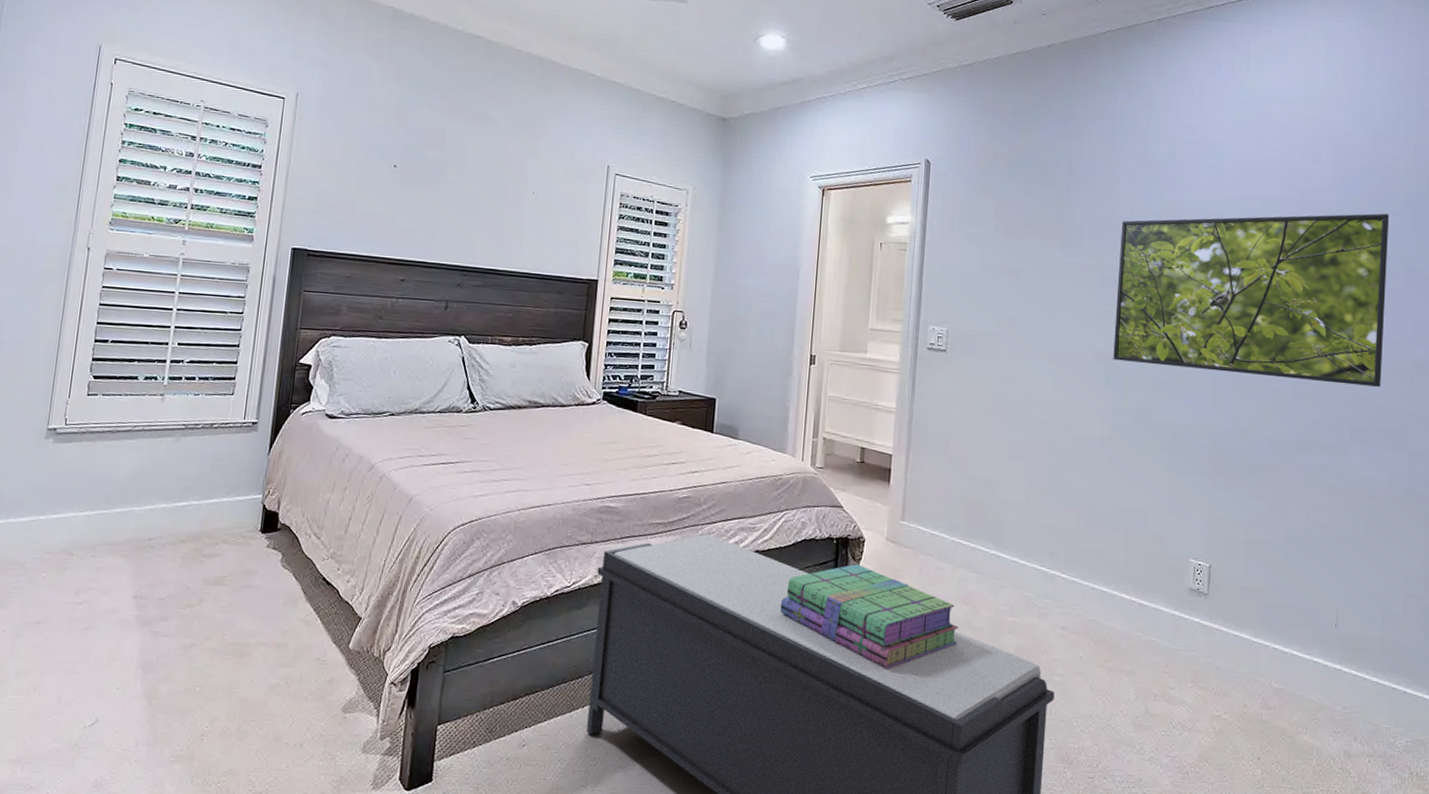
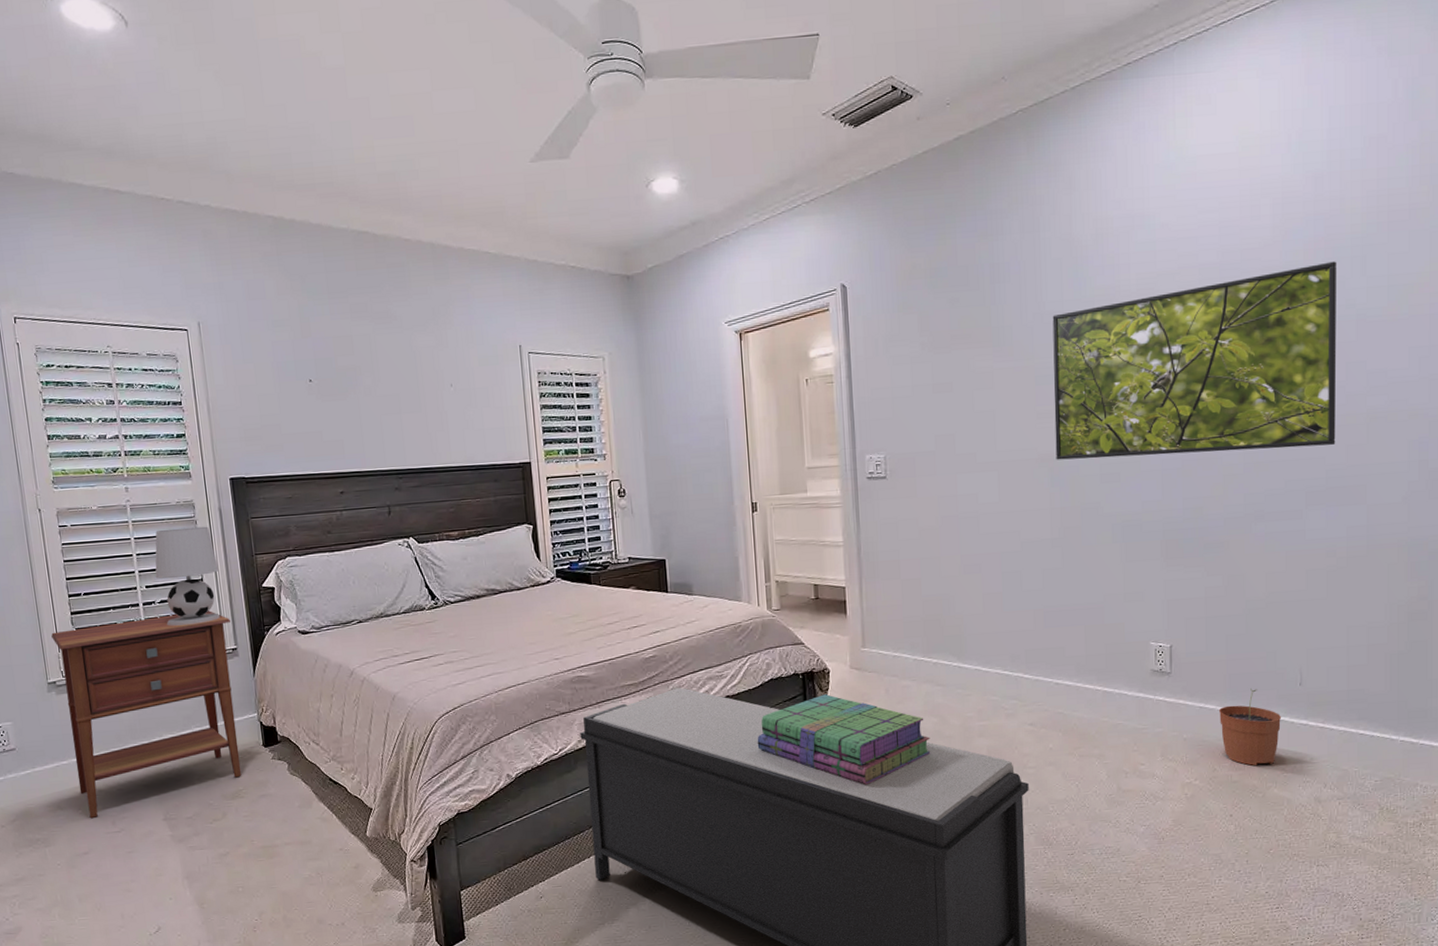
nightstand: none [50,376,258,585] -> present [51,611,242,819]
table lamp: none [189,288,259,391] -> present [155,526,220,626]
plant pot: none [1253,623,1316,708] -> present [1219,688,1282,766]

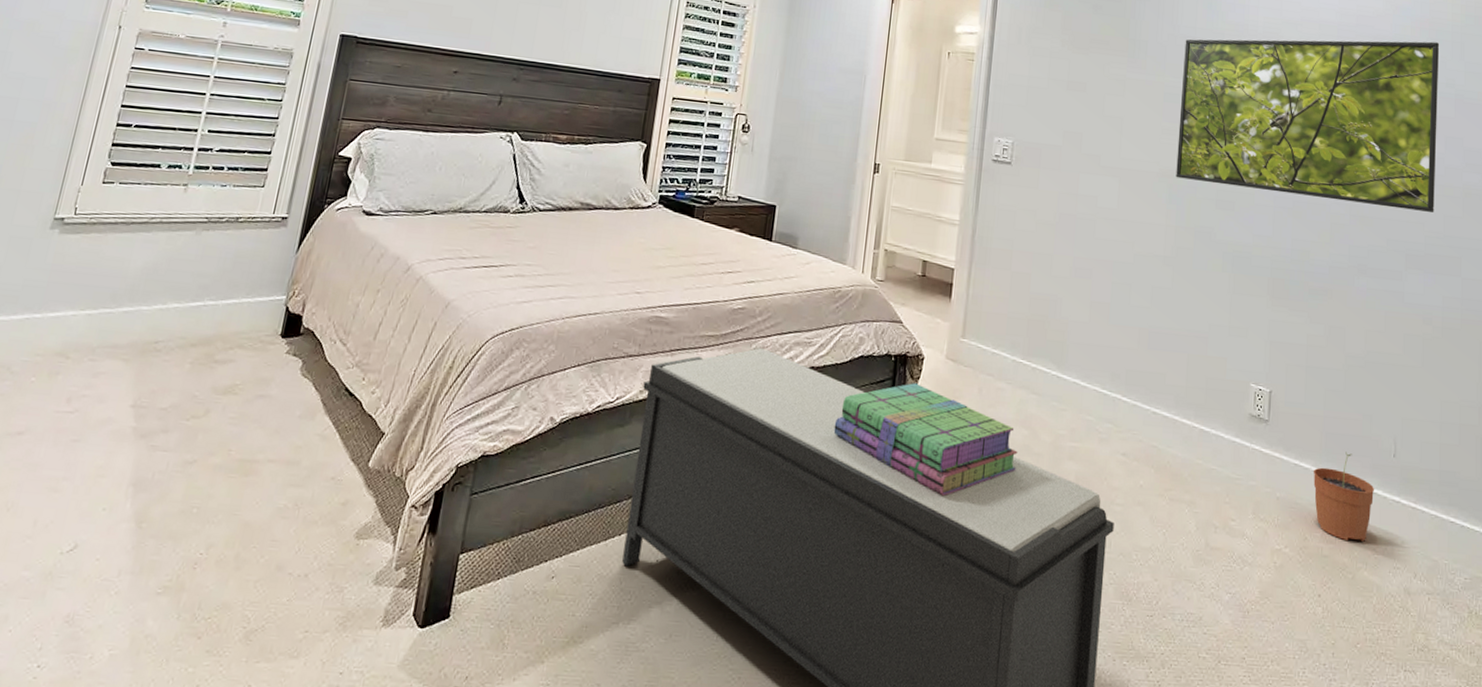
nightstand: present [51,611,242,819] -> none [42,161,291,391]
table lamp: present [155,526,220,626] -> none [217,73,301,183]

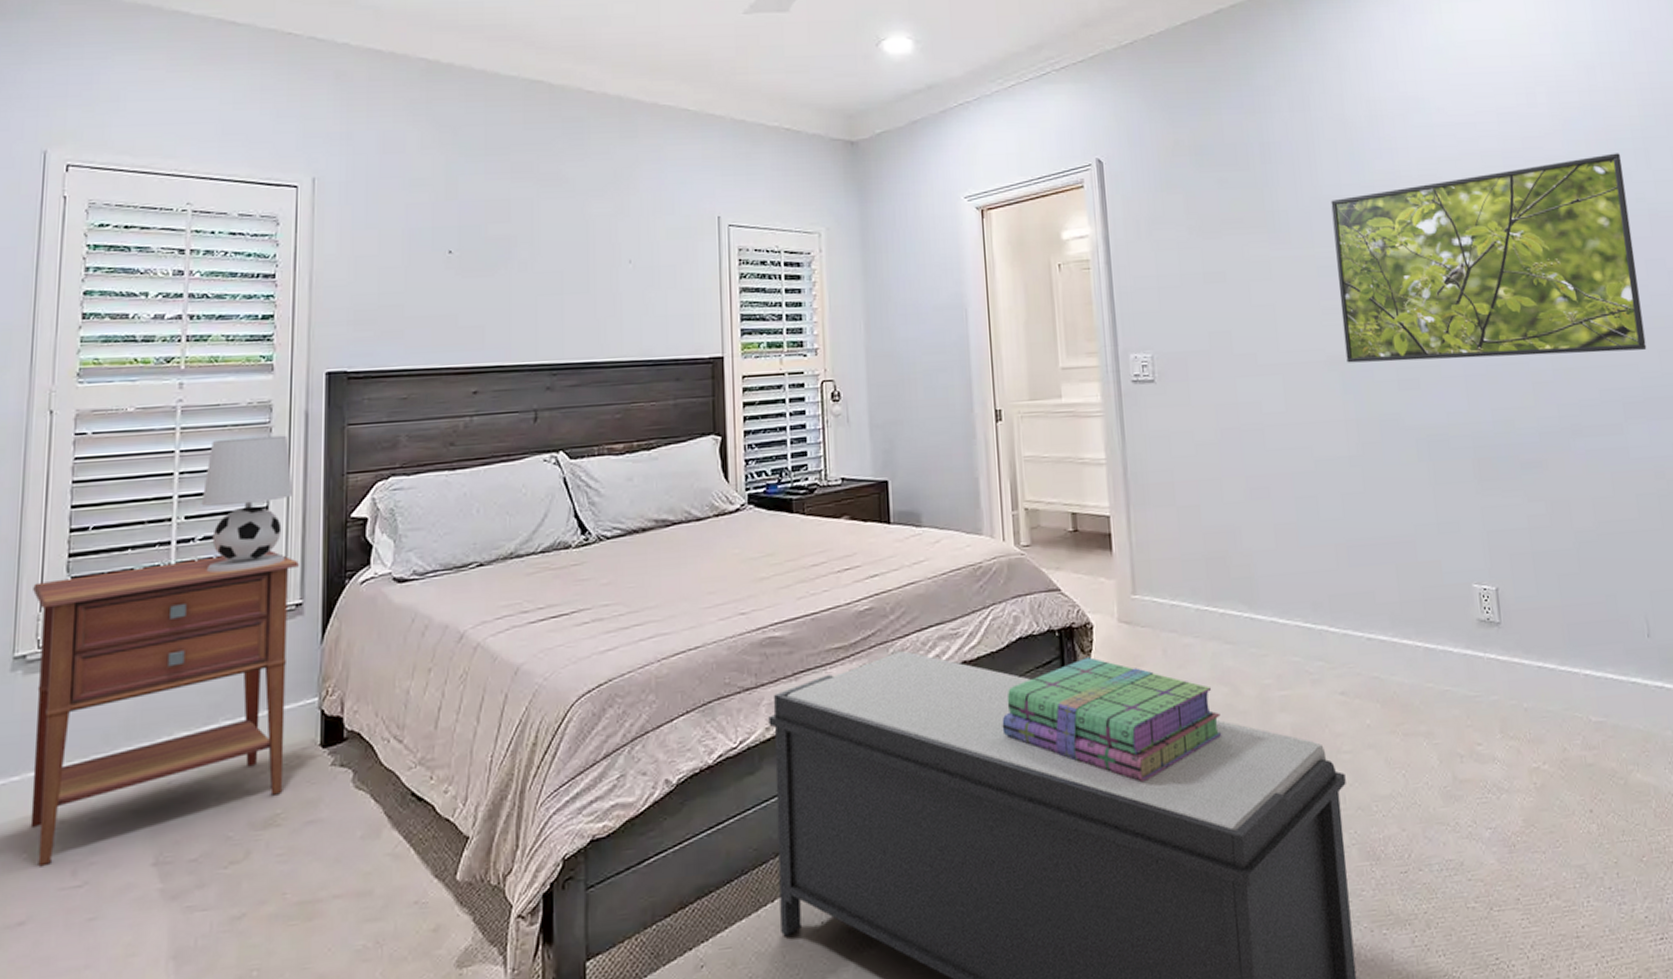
nightstand: none [42,161,291,391] -> present [30,550,299,867]
table lamp: none [217,73,301,183] -> present [201,435,293,573]
plant pot: present [1313,452,1375,542] -> none [1561,641,1634,743]

